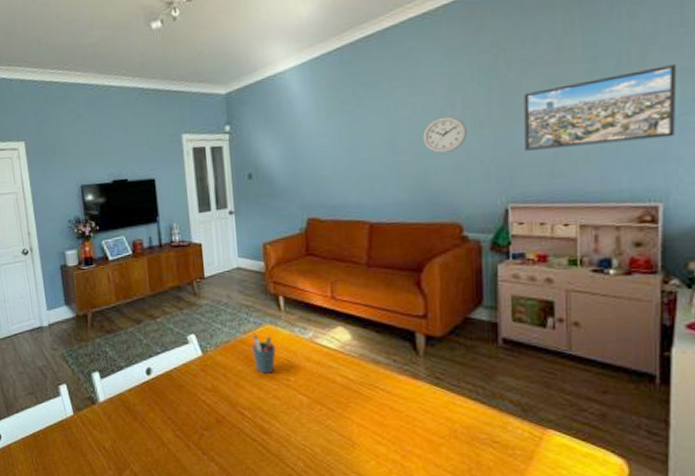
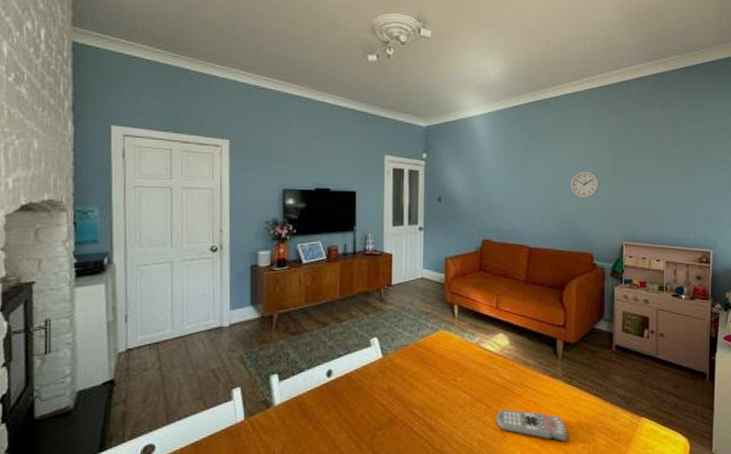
pen holder: present [251,334,276,374] -> none [426,338,448,375]
remote control: none [341,413,438,454] -> present [496,409,567,442]
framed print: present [524,64,677,151] -> none [635,157,722,205]

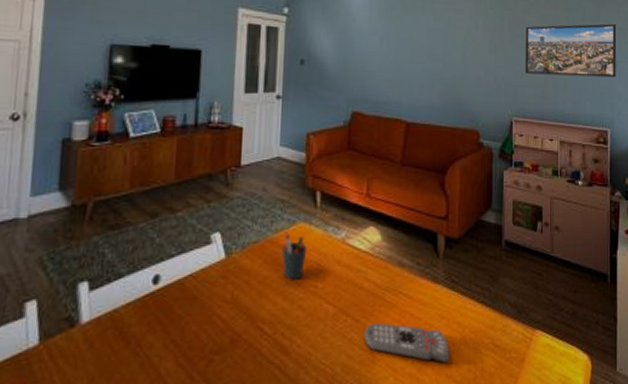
pen holder: none [426,338,448,375] -> present [281,233,307,280]
wall clock: present [570,171,599,199] -> none [453,34,486,67]
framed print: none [635,157,722,205] -> present [525,24,617,78]

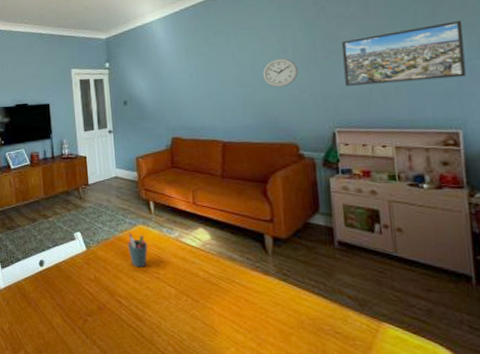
remote control: present [364,322,450,364] -> none [204,304,289,342]
wall clock: none [453,34,486,67] -> present [262,58,298,88]

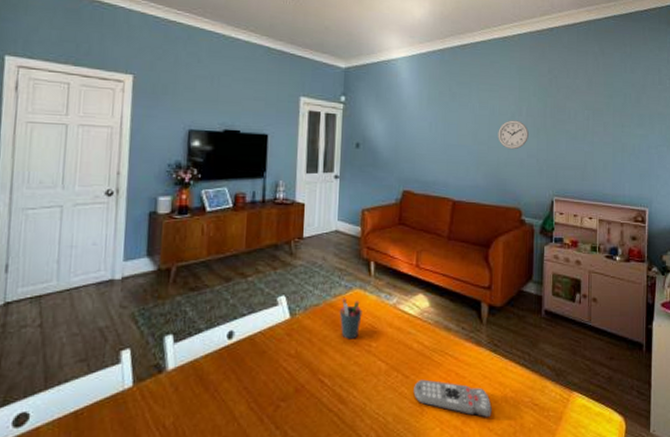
remote control: none [204,304,289,342] -> present [413,379,492,418]
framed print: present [342,21,466,86] -> none [566,109,657,161]

